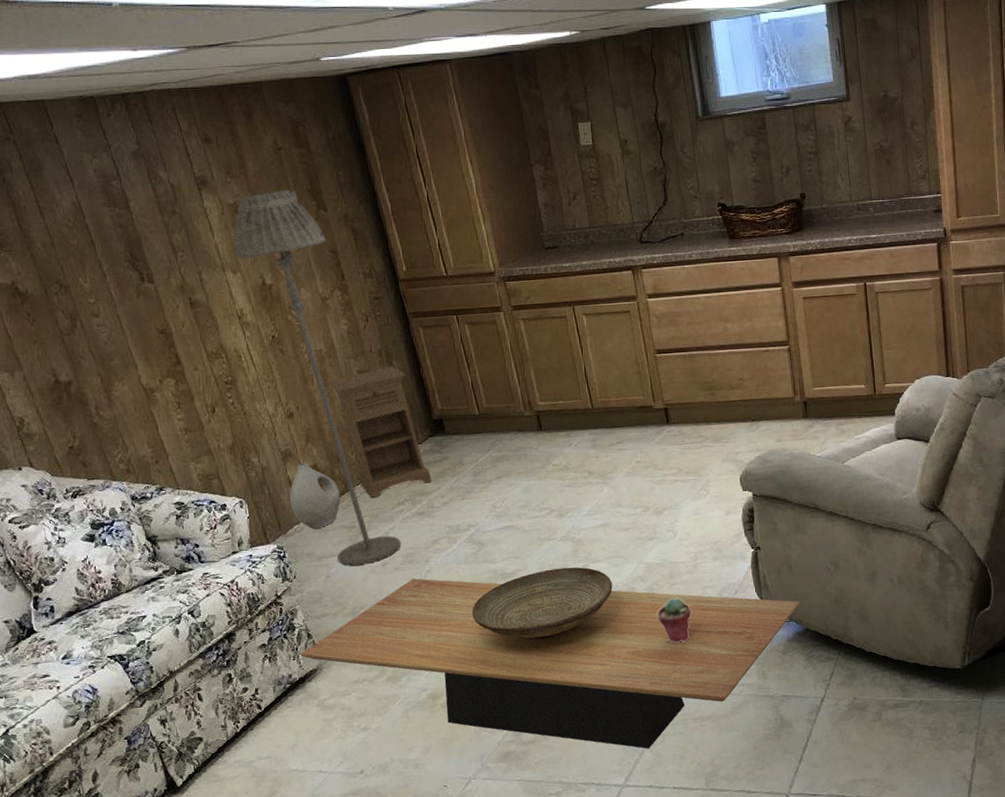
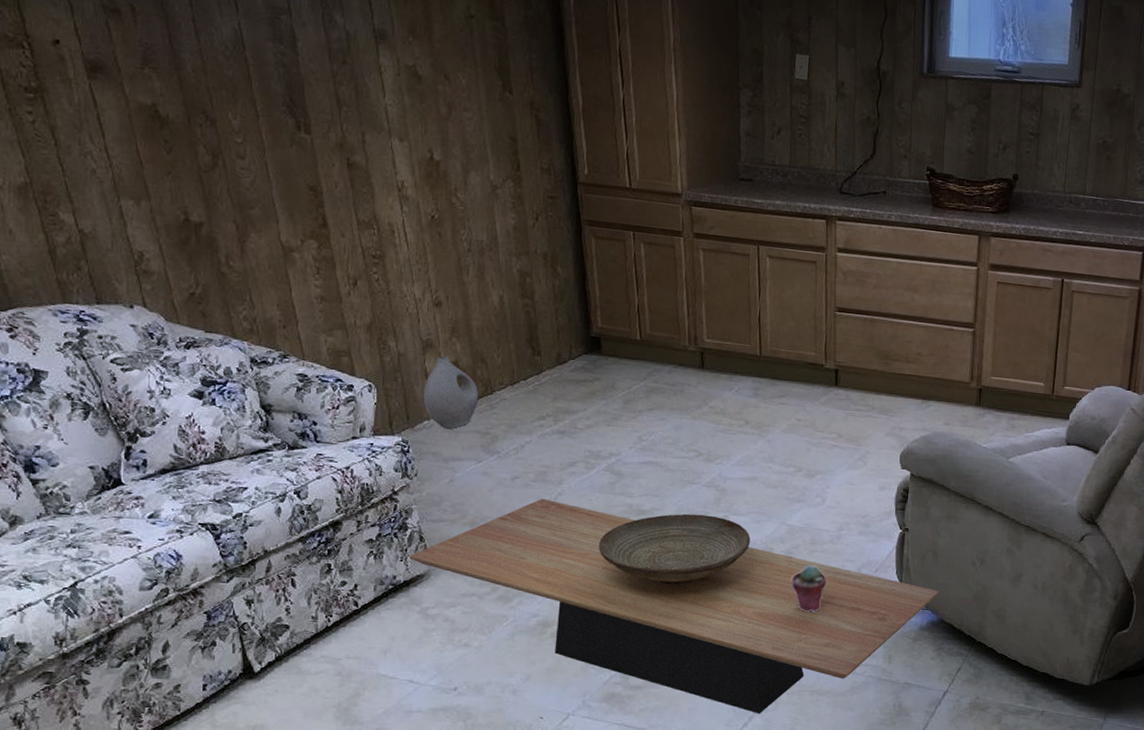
floor lamp: present [232,189,401,566] -> none [403,60,536,475]
nightstand: present [328,366,431,499] -> none [484,271,579,408]

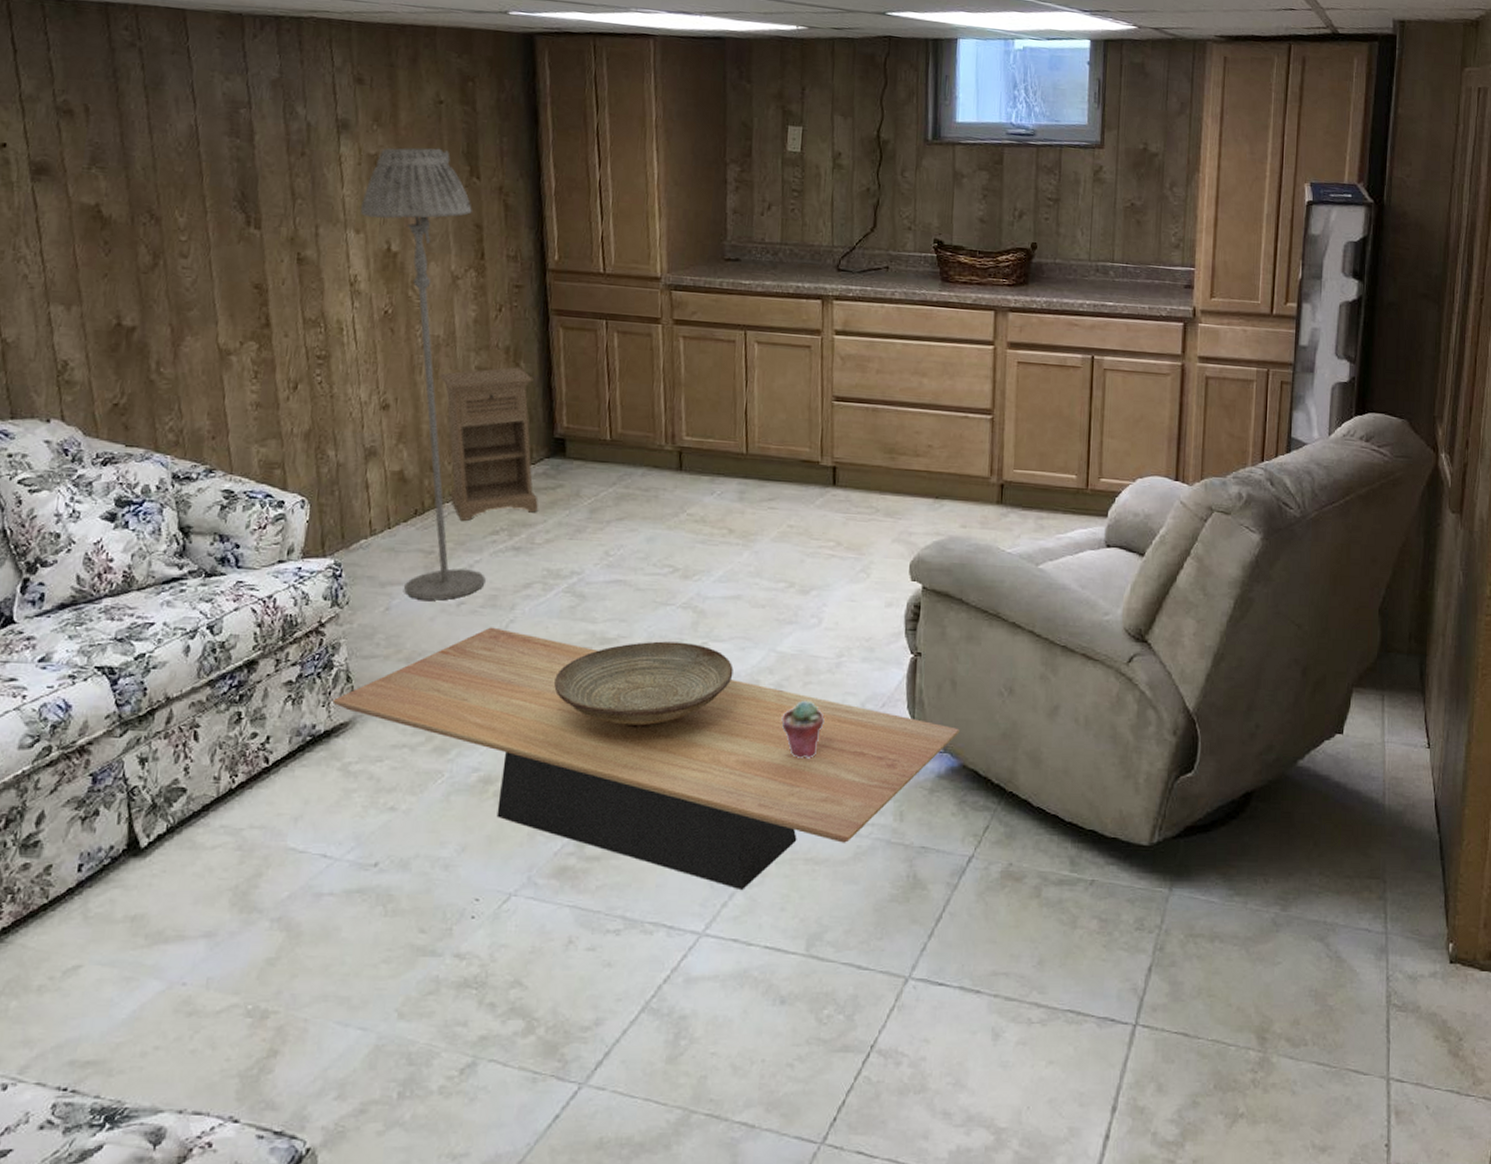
floor lamp: none [403,60,536,475] -> present [361,147,486,601]
vase: present [422,356,479,429] -> none [361,465,425,549]
nightstand: none [484,271,579,408] -> present [438,367,538,522]

